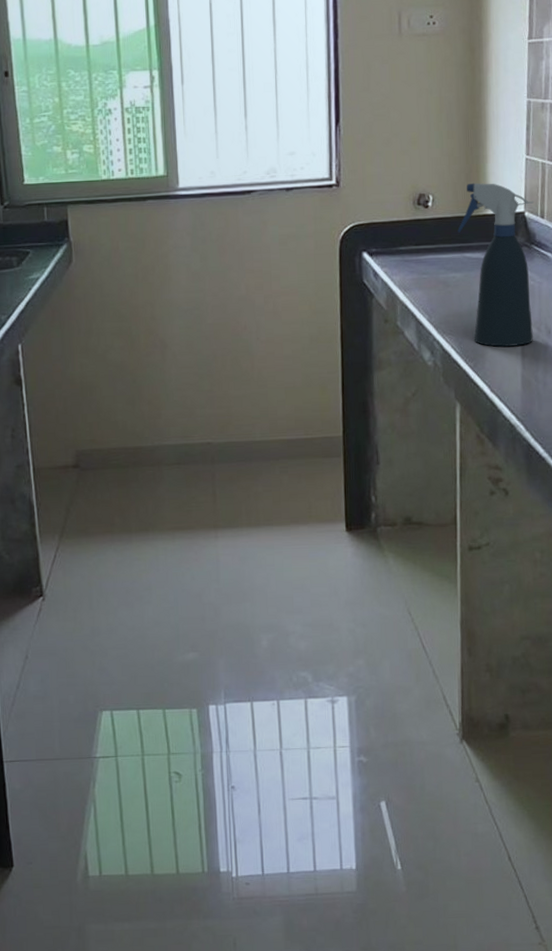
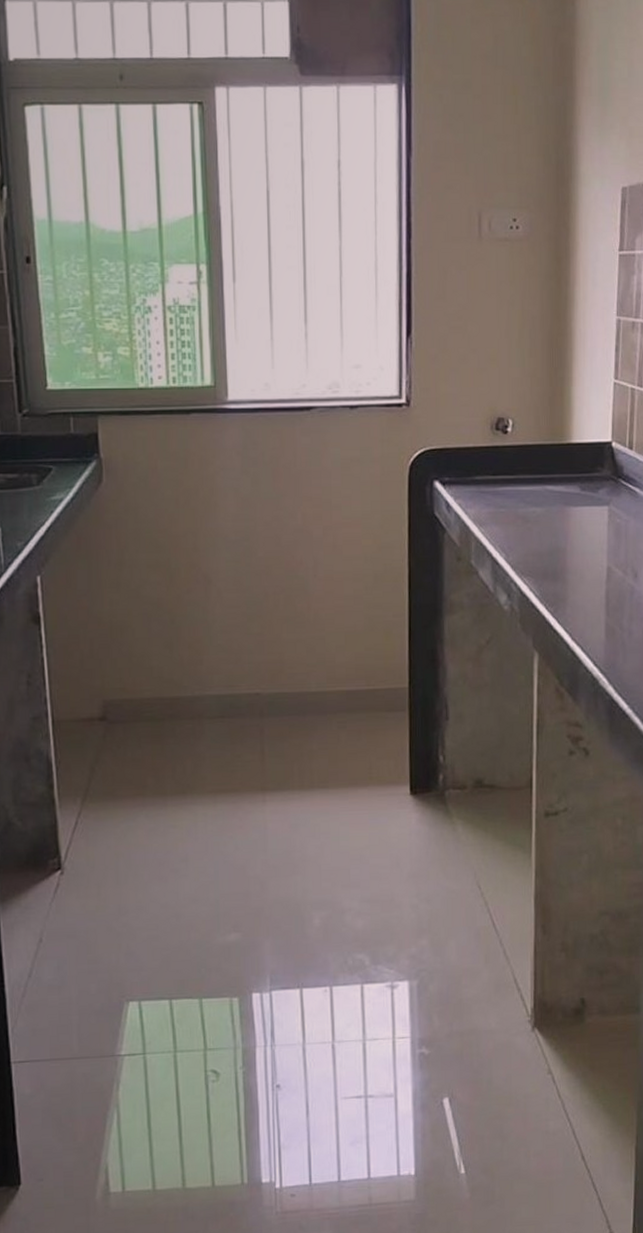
spray bottle: present [458,183,535,347] -> none [539,407,623,591]

